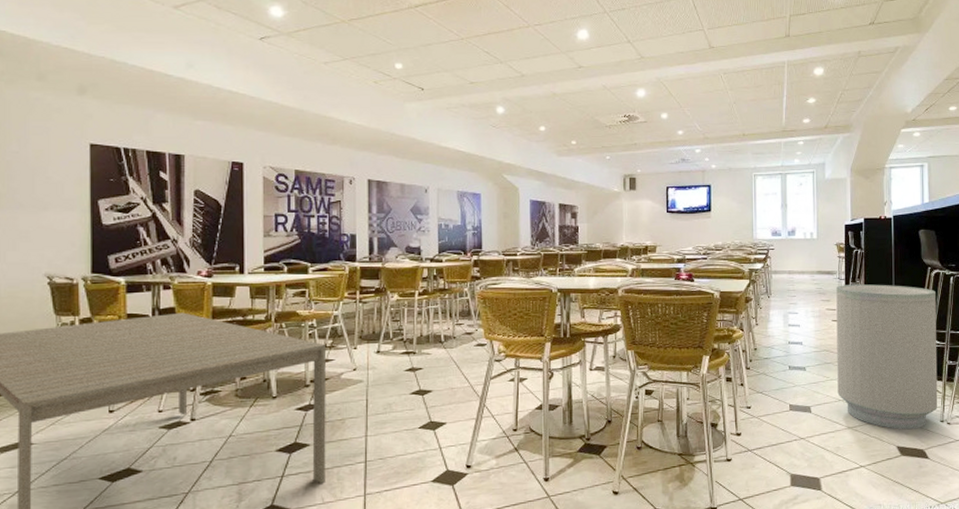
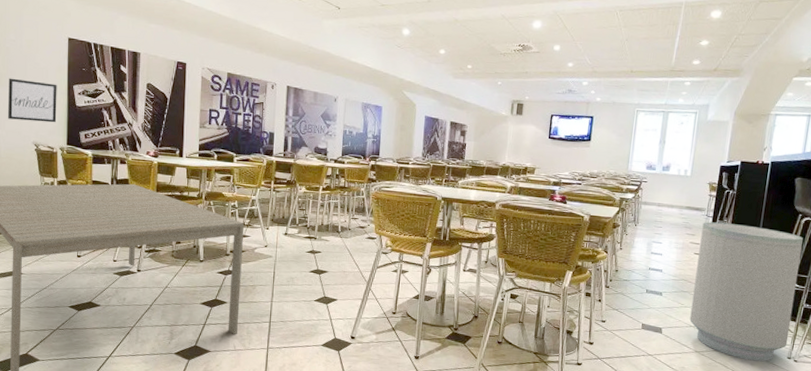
wall art: none [8,198,77,249] -> present [7,78,57,123]

